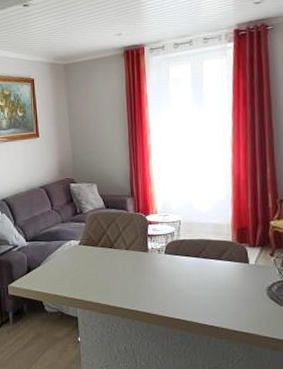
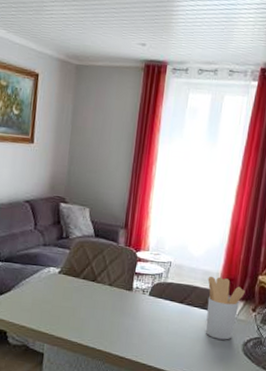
utensil holder: none [219,227,260,287] -> present [205,276,246,340]

